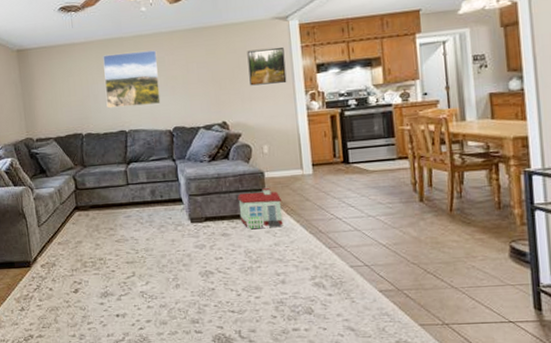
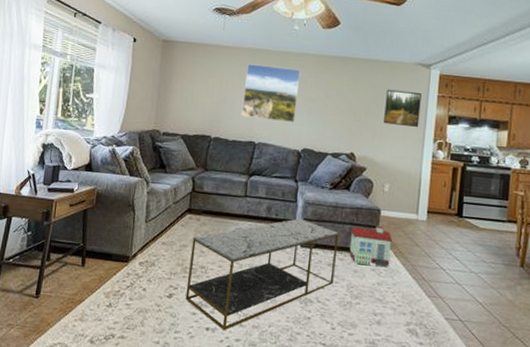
coffee table: none [85,196,230,315] -> present [185,219,339,331]

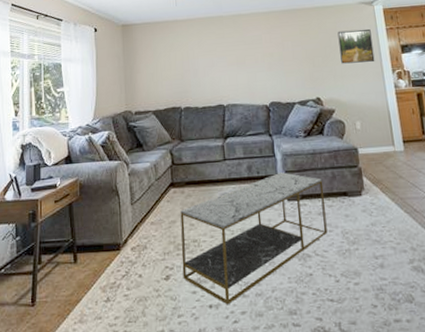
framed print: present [241,63,301,122] -> none [204,28,258,83]
toy house: present [349,225,393,268] -> none [332,164,379,207]

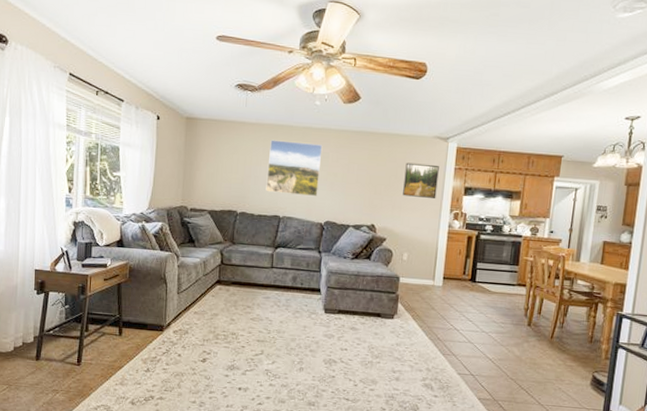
coffee table: present [180,172,328,305] -> none [218,287,361,390]
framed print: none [204,28,258,83] -> present [266,139,323,196]

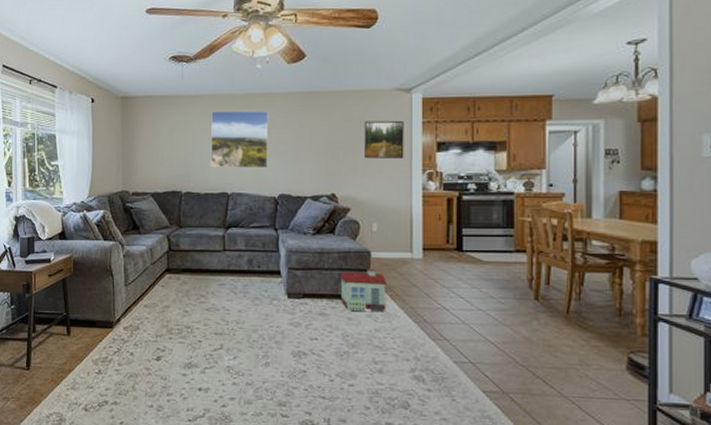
toy house: none [370,291,411,330] -> present [339,268,388,313]

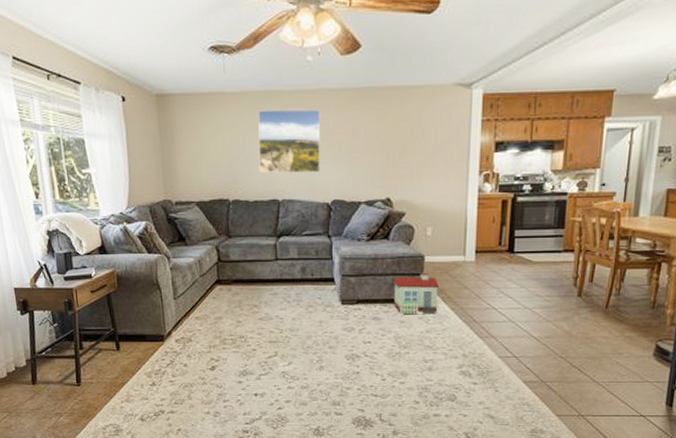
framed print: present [364,120,404,159] -> none [421,118,463,160]

